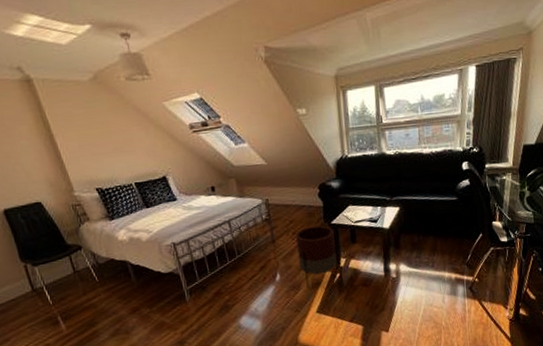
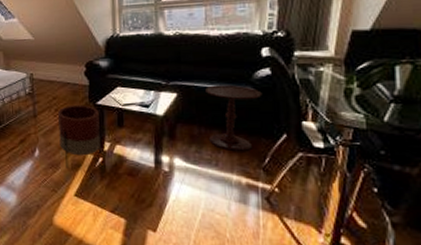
side table: none [422,195,464,253] -> present [205,85,262,151]

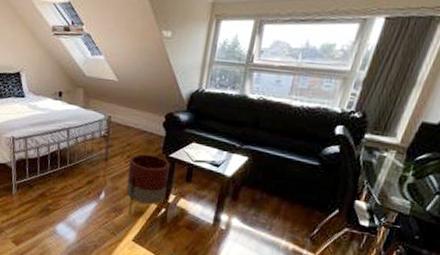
side table: present [205,85,262,151] -> none [267,154,327,220]

